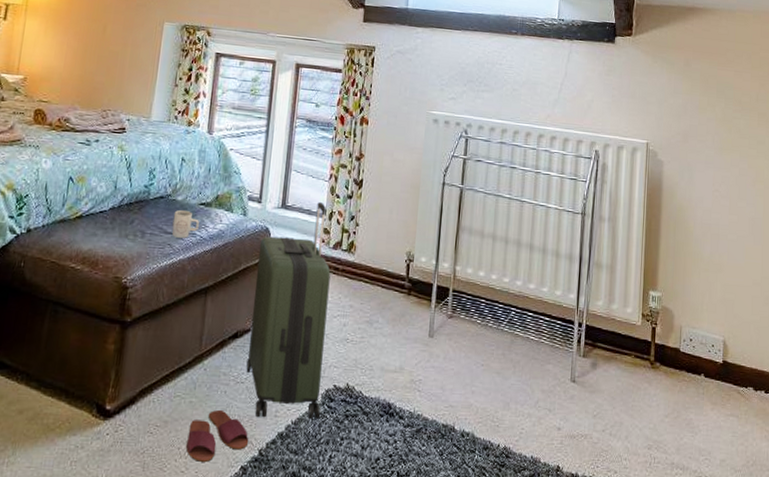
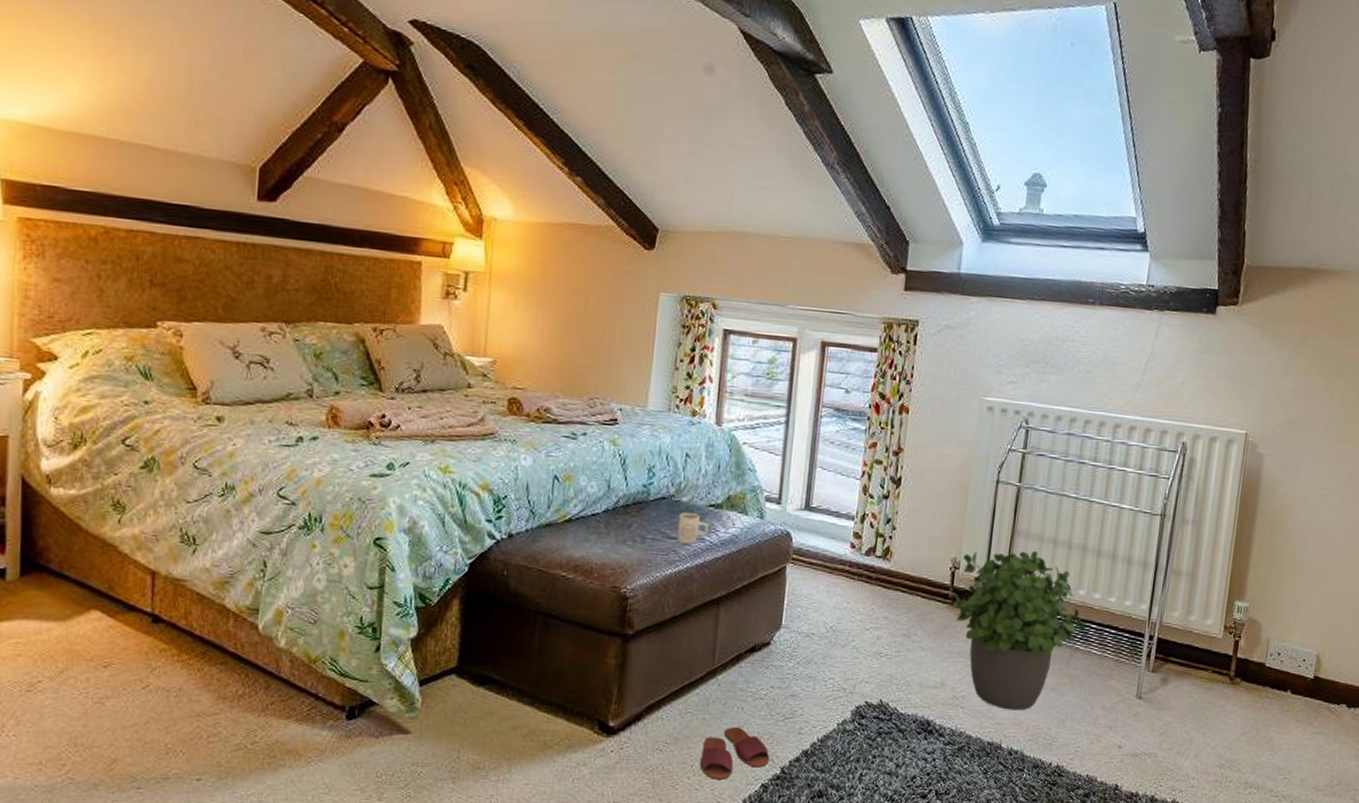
suitcase: present [246,202,331,419] -> none [765,503,863,736]
potted plant: none [407,244,523,394] -> present [951,550,1085,711]

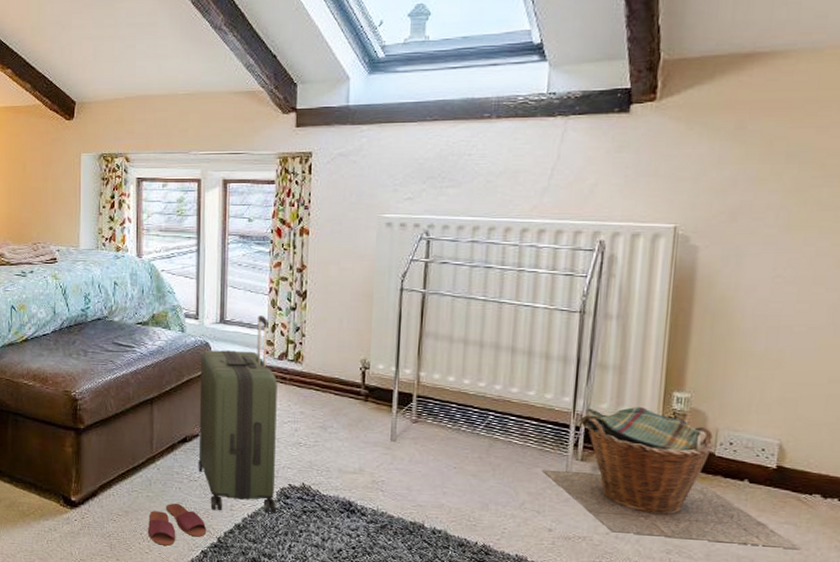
mug: present [676,513,708,545] -> none [112,330,138,356]
suitcase: none [765,503,863,736] -> present [198,316,278,513]
potted plant: present [951,550,1085,711] -> none [364,350,504,495]
laundry basket: none [1117,615,1330,759] -> present [543,406,803,549]

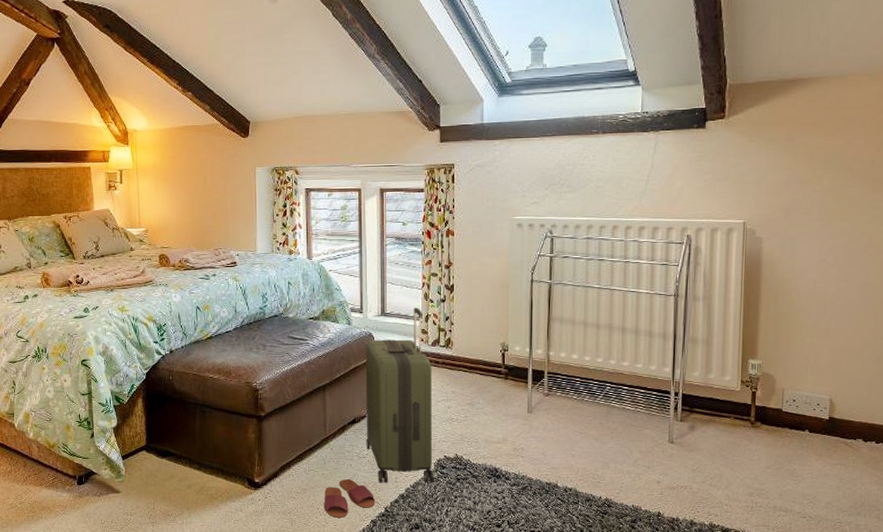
laundry basket: present [543,406,803,549] -> none [651,373,851,485]

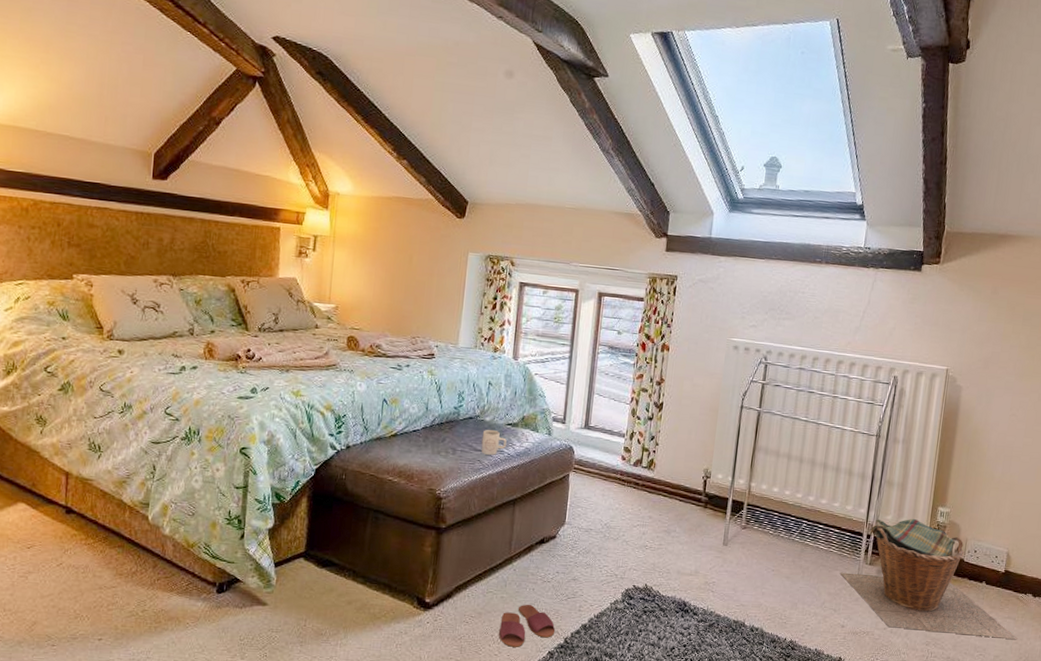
mug: none [288,325,310,348] -> present [481,430,507,456]
suitcase: present [365,308,434,484] -> none [552,423,631,614]
laundry basket: none [651,373,851,485] -> present [841,518,1018,639]

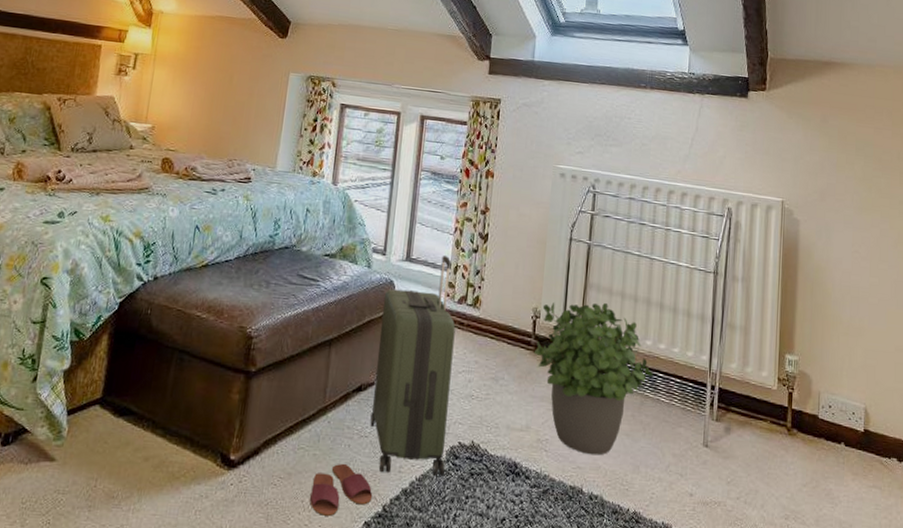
mug: present [481,430,507,456] -> none [296,261,324,290]
suitcase: none [552,423,631,614] -> present [370,256,456,476]
potted plant: none [704,463,814,595] -> present [534,302,653,456]
laundry basket: present [841,518,1018,639] -> none [685,367,887,513]

